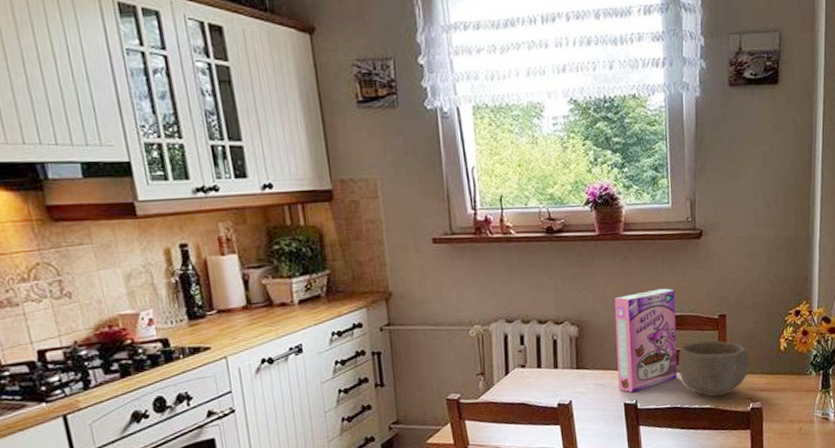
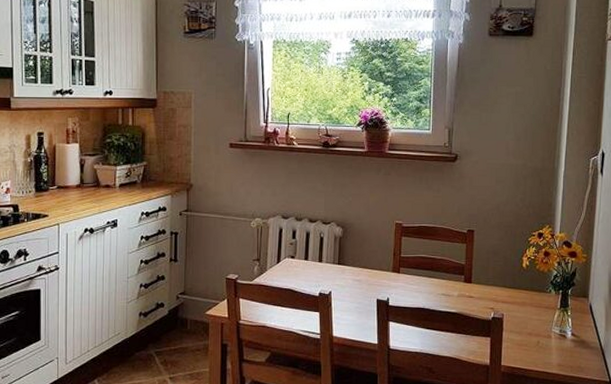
cereal box: present [614,288,678,393] -> none [373,202,429,291]
bowl: present [678,340,750,397] -> none [428,252,494,303]

